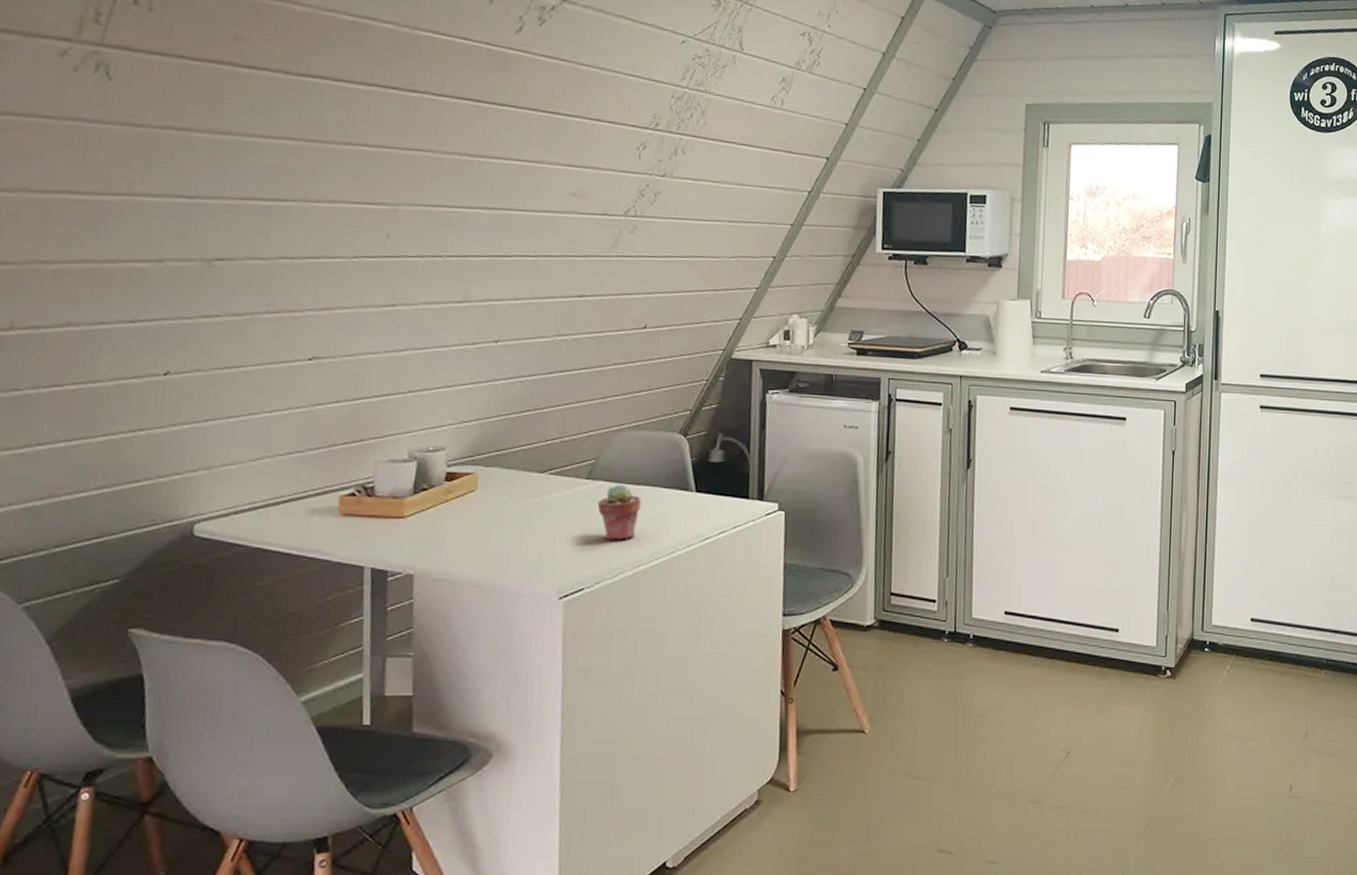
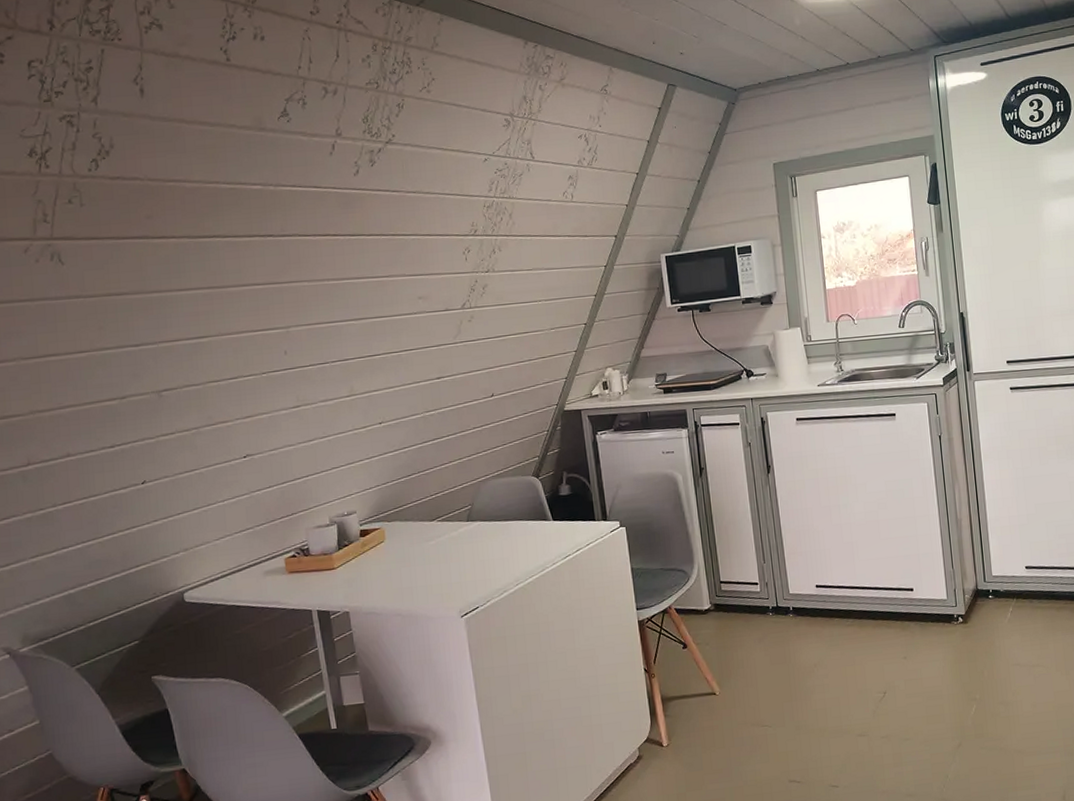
potted succulent: present [597,484,642,541] -> none [478,522,512,568]

